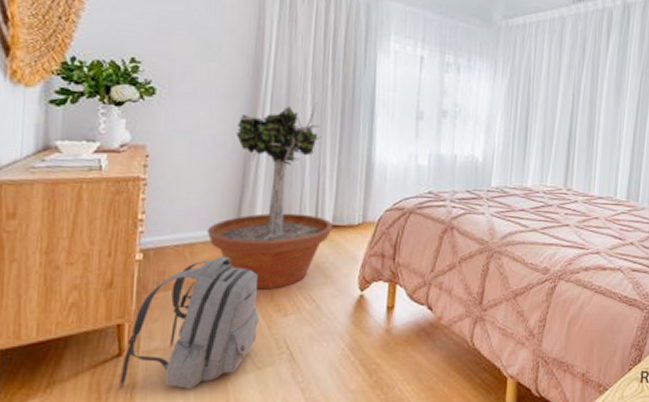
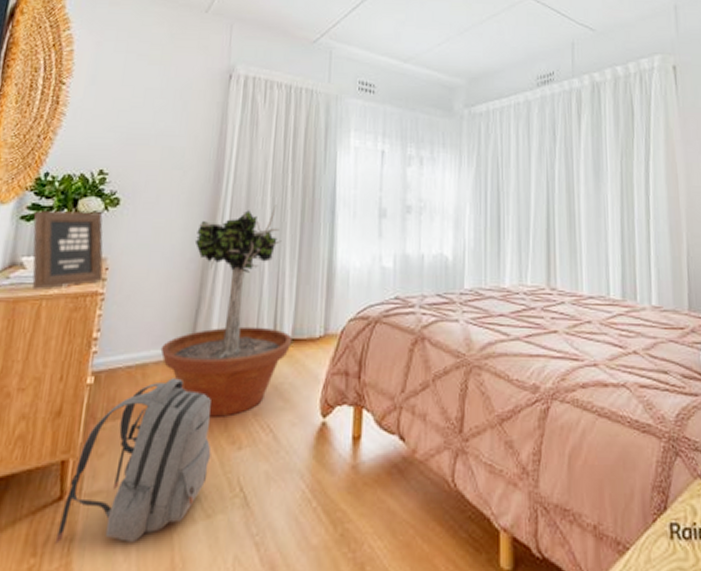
picture frame: none [64,96,144,173] -> present [32,211,104,290]

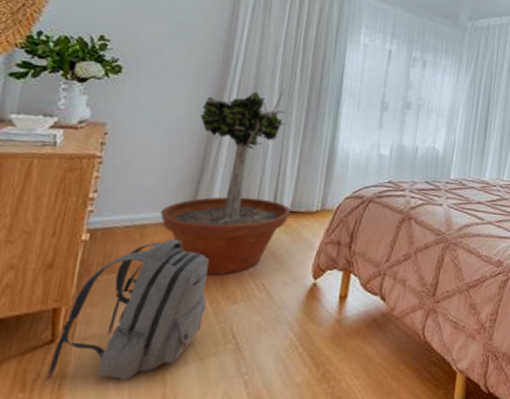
picture frame: present [32,211,104,290] -> none [22,69,103,148]

